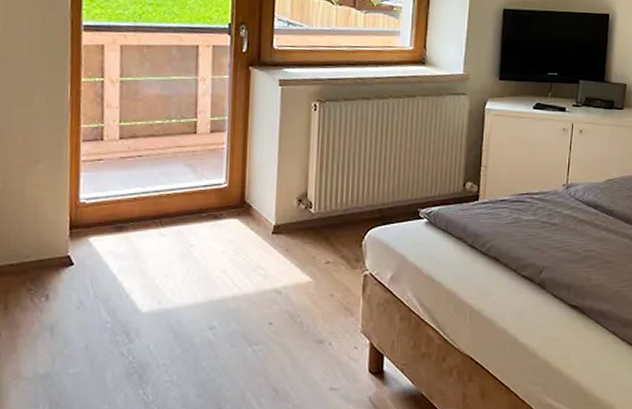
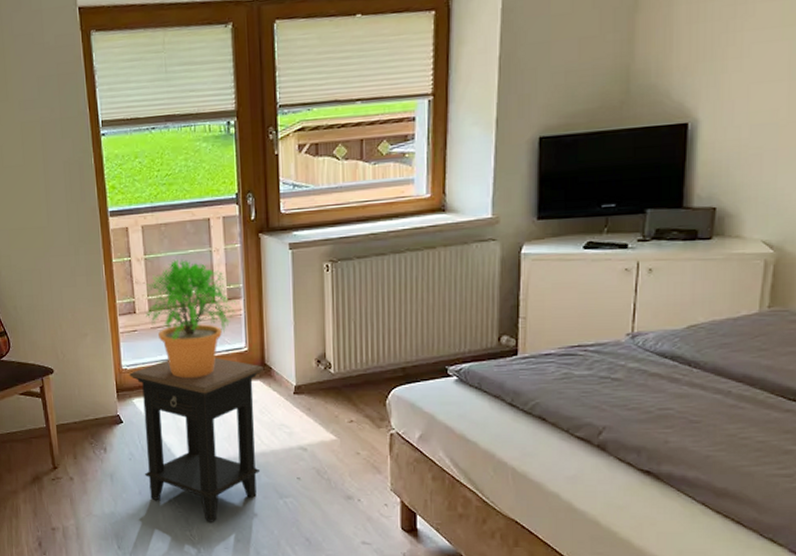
side table: none [87,192,244,377] -> present [129,357,265,522]
potted plant: none [114,85,220,214] -> present [144,259,237,377]

